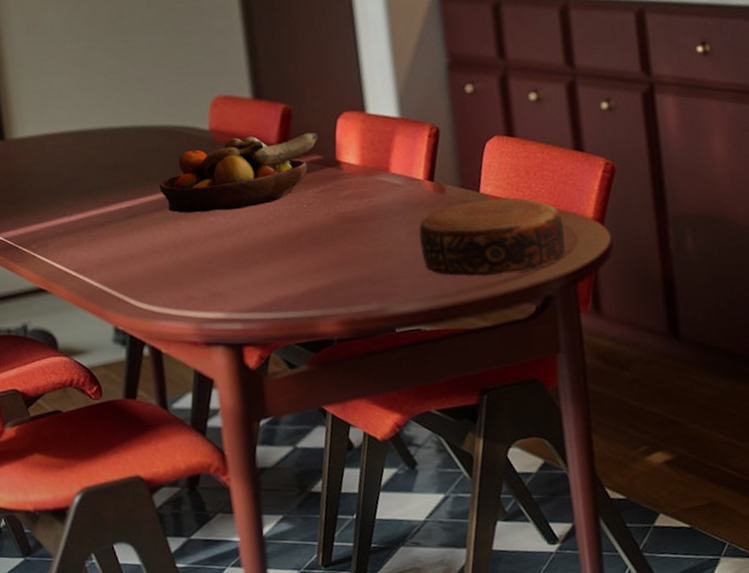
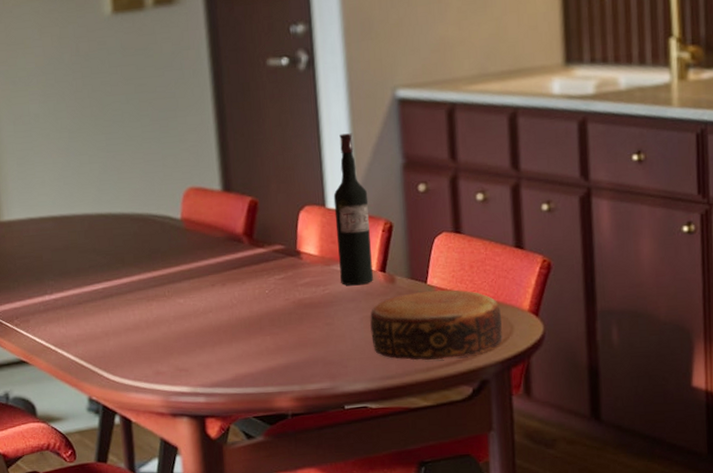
fruit bowl: present [159,132,318,213] -> none [133,224,281,295]
wine bottle: none [373,32,421,197] -> present [333,133,373,286]

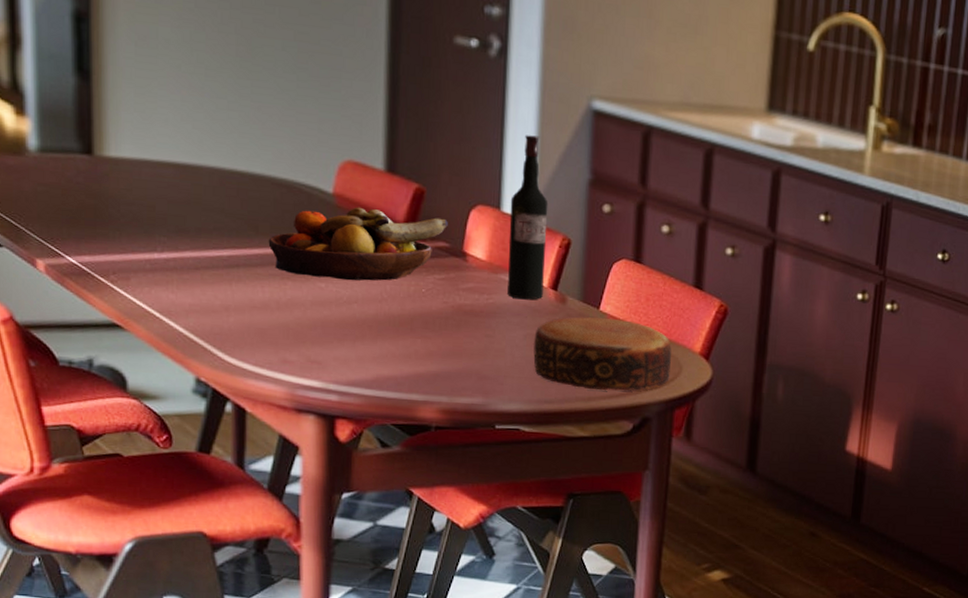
fruit bowl: none [133,224,281,295] -> present [268,207,448,281]

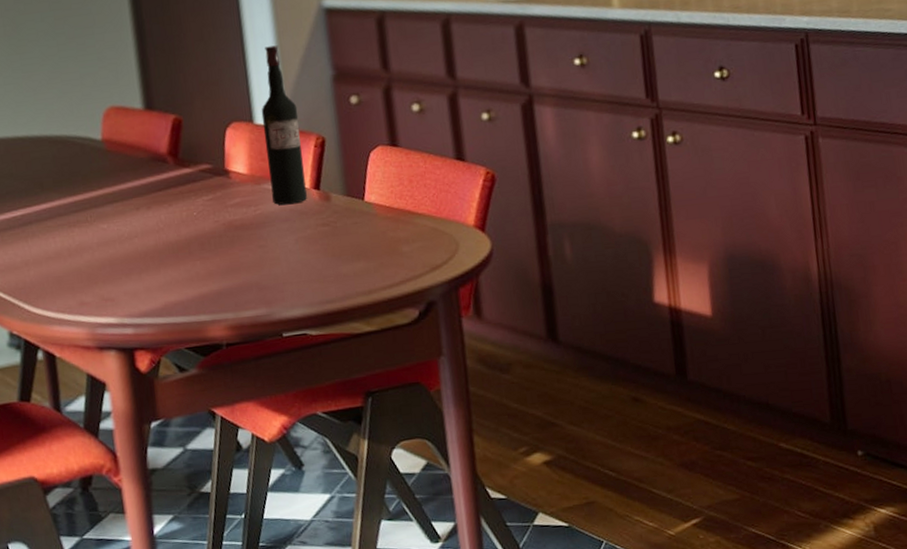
fruit bowl: present [268,207,448,281] -> none [53,142,208,221]
bowl: present [533,316,672,391] -> none [305,206,448,283]

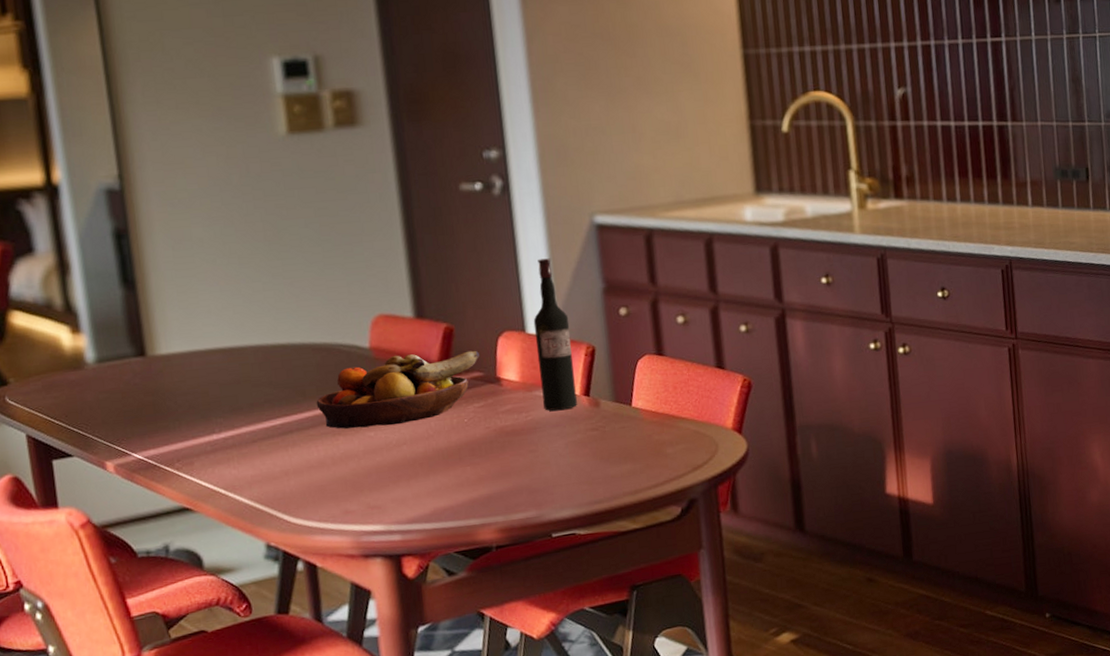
fruit bowl: none [53,142,208,221] -> present [316,350,479,429]

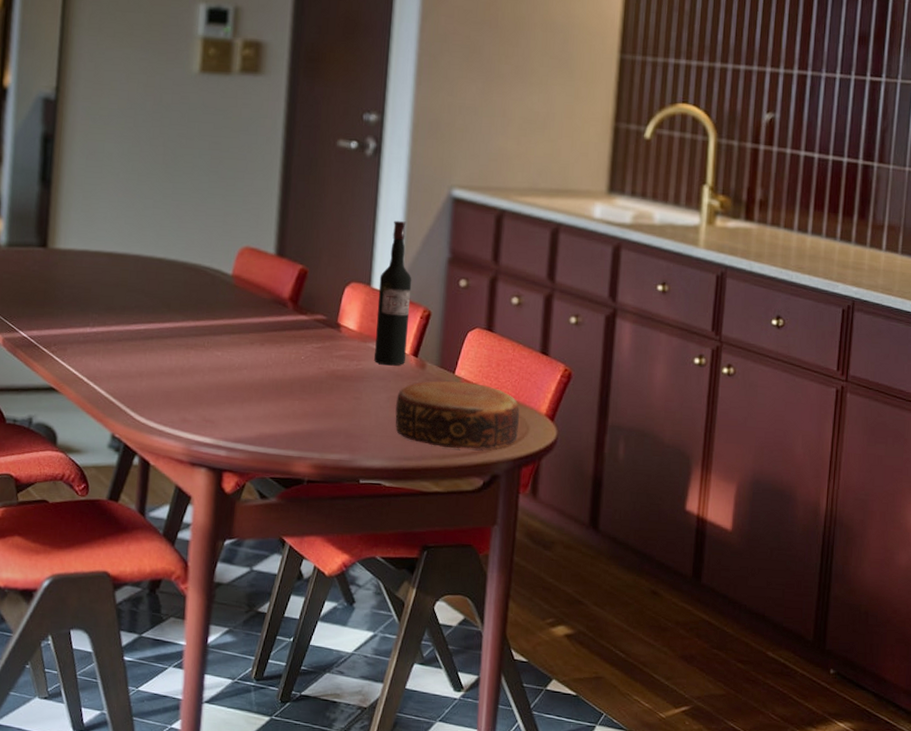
fruit bowl: present [316,350,479,429] -> none [177,286,326,350]
bowl: none [575,411,708,484] -> present [395,380,520,450]

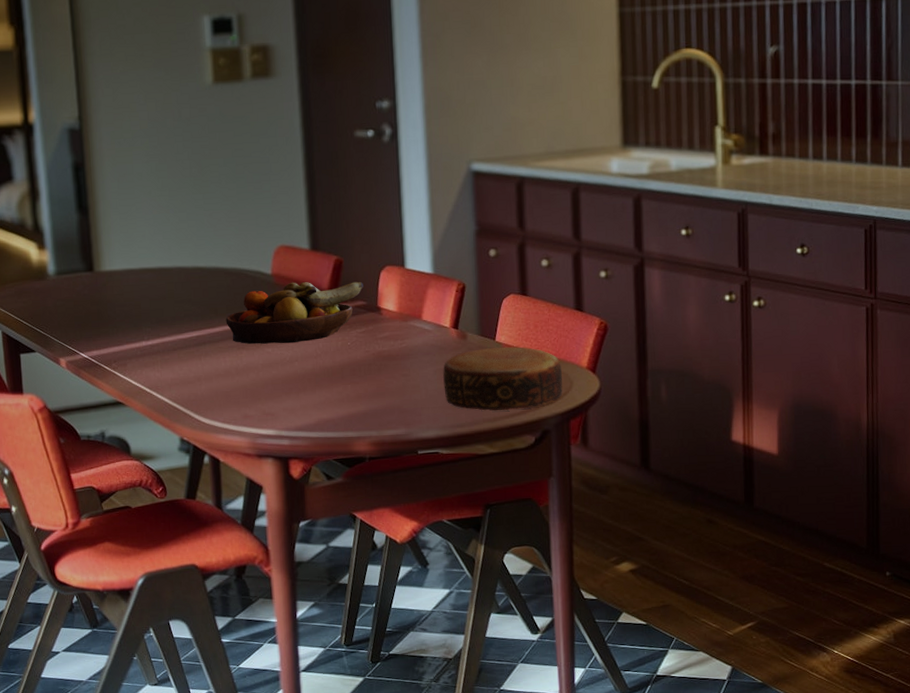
fruit bowl: none [177,286,326,350] -> present [225,281,363,344]
wine bottle: present [374,221,412,366] -> none [412,201,447,341]

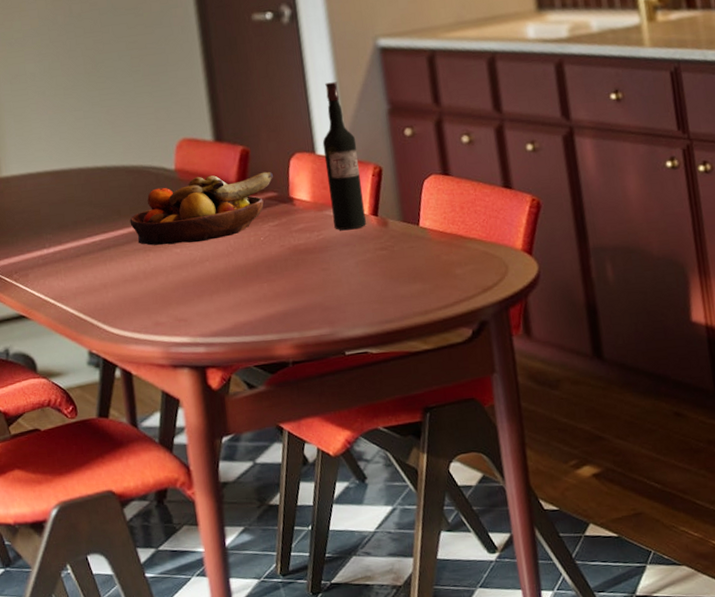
wine bottle: none [412,201,447,341] -> present [322,81,366,231]
bowl: present [442,346,563,411] -> none [365,231,498,304]

